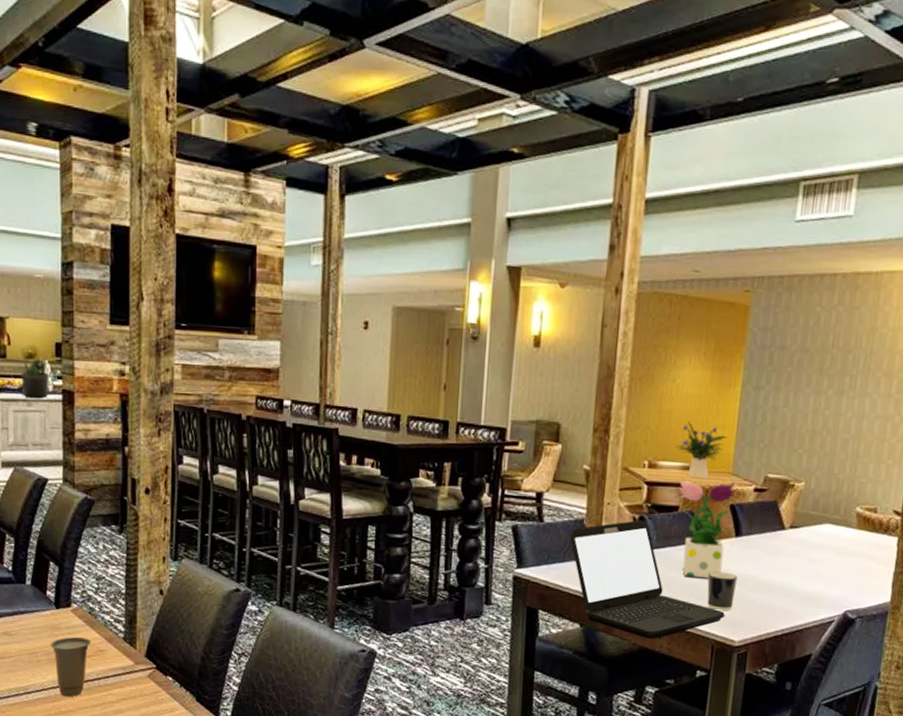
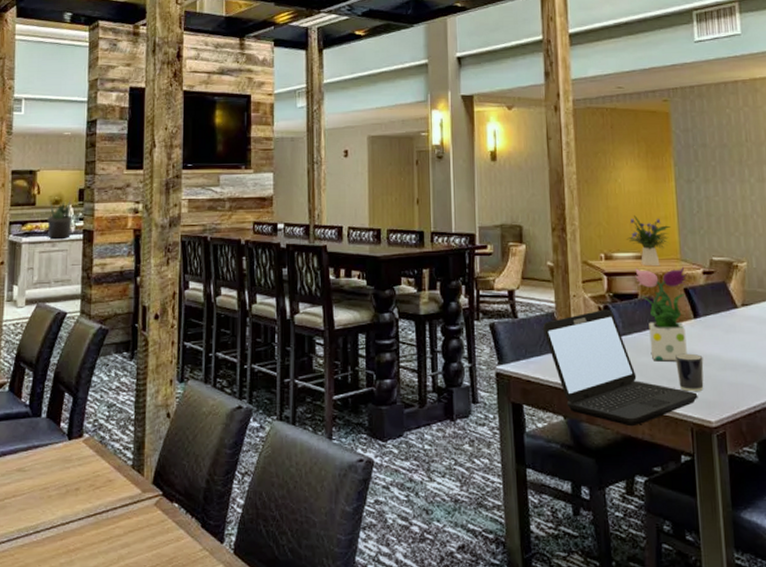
cup: present [50,637,91,697] -> none [61,469,101,534]

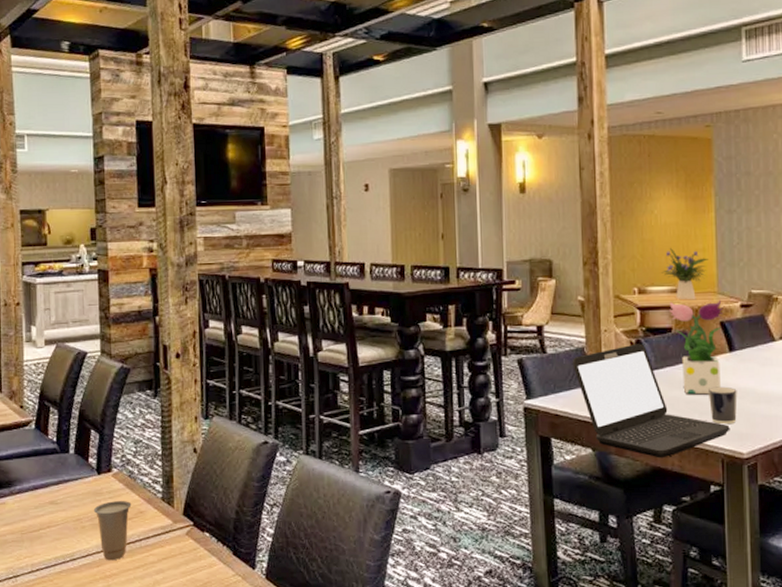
planter: present [47,200,72,239] -> none [60,240,86,279]
cup: none [61,469,101,534] -> present [93,501,132,561]

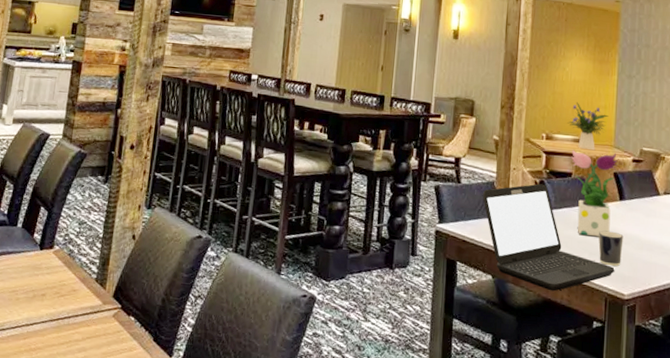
cup: present [93,501,132,561] -> none [30,277,67,335]

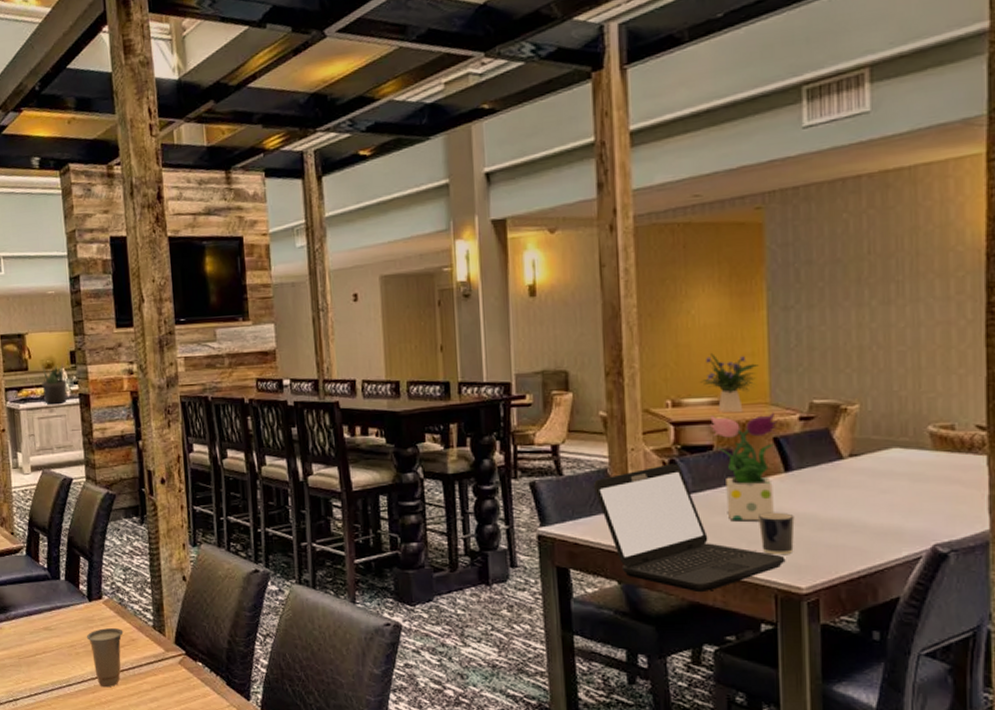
cup: none [30,277,67,335] -> present [86,628,124,688]
planter: none [40,31,64,67] -> present [41,363,67,404]

